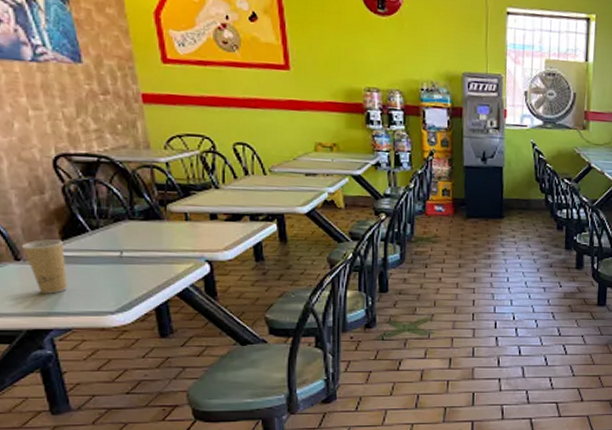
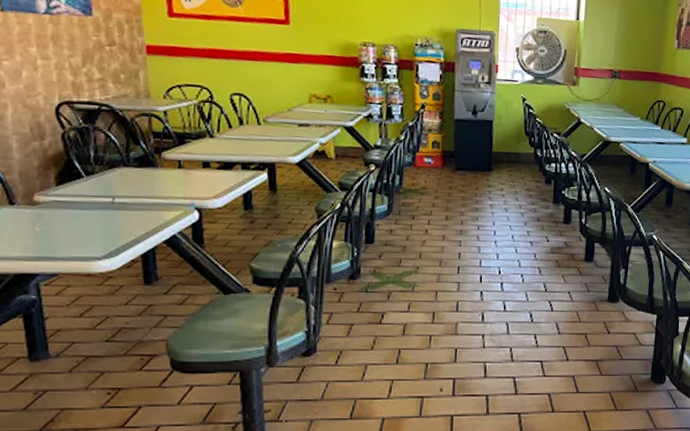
paper cup: present [21,239,68,294] -> none [16,184,59,238]

